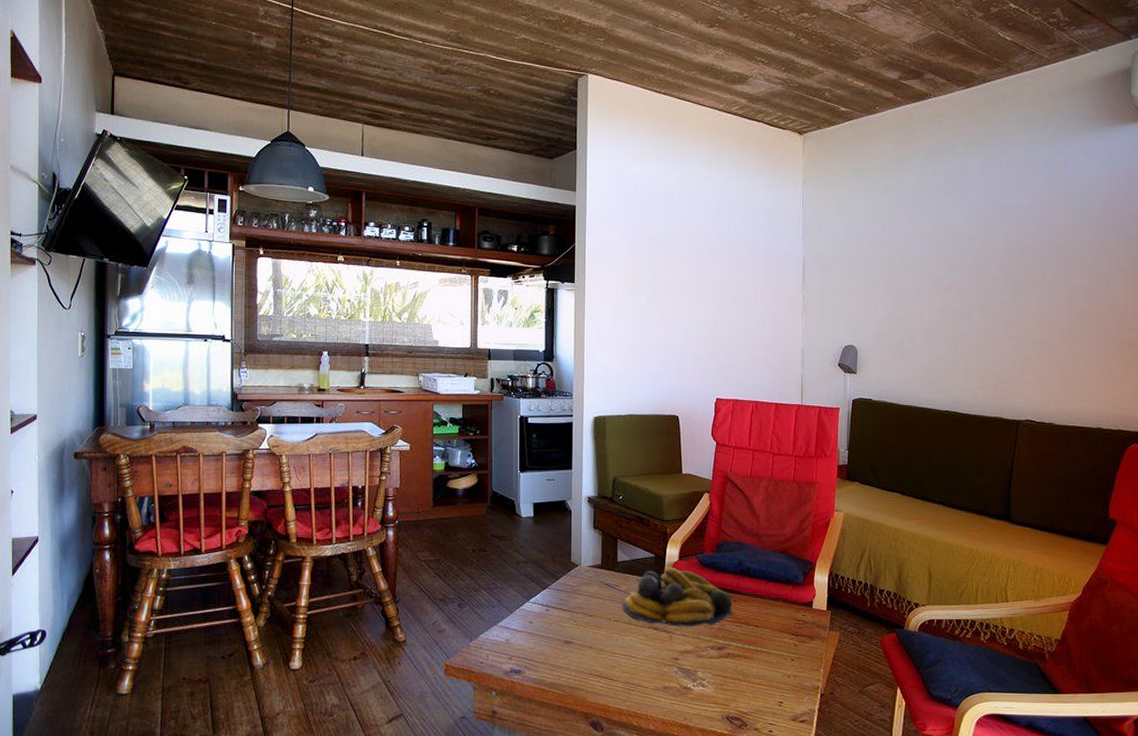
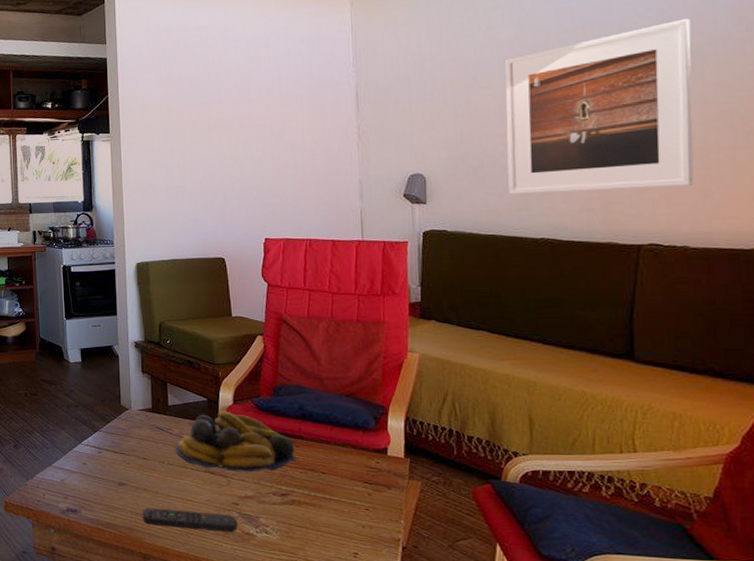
remote control: none [586,666,677,688] -> present [142,508,238,533]
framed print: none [923,227,1064,371] -> present [505,18,694,194]

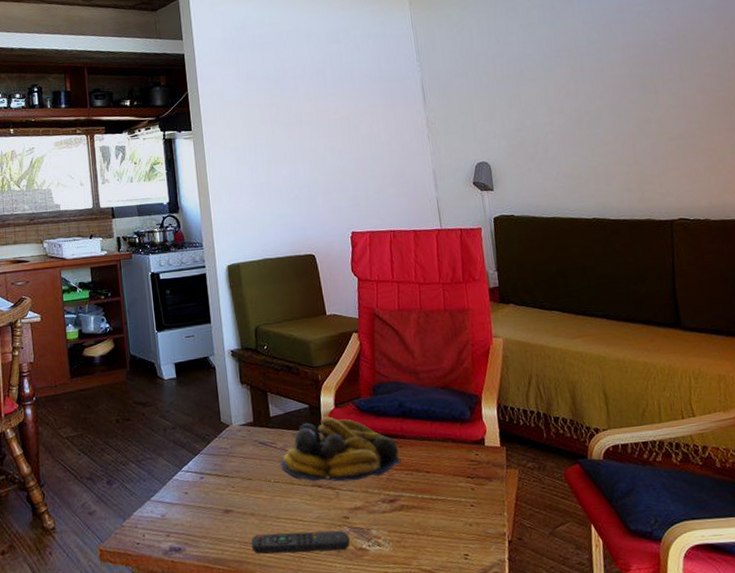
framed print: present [505,18,694,194] -> none [544,18,706,178]

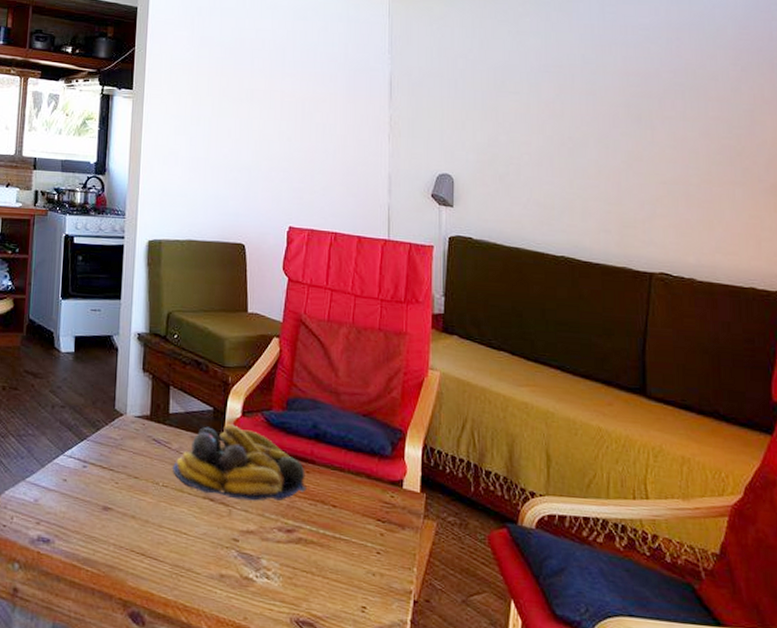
remote control: present [251,530,350,554] -> none [126,540,236,577]

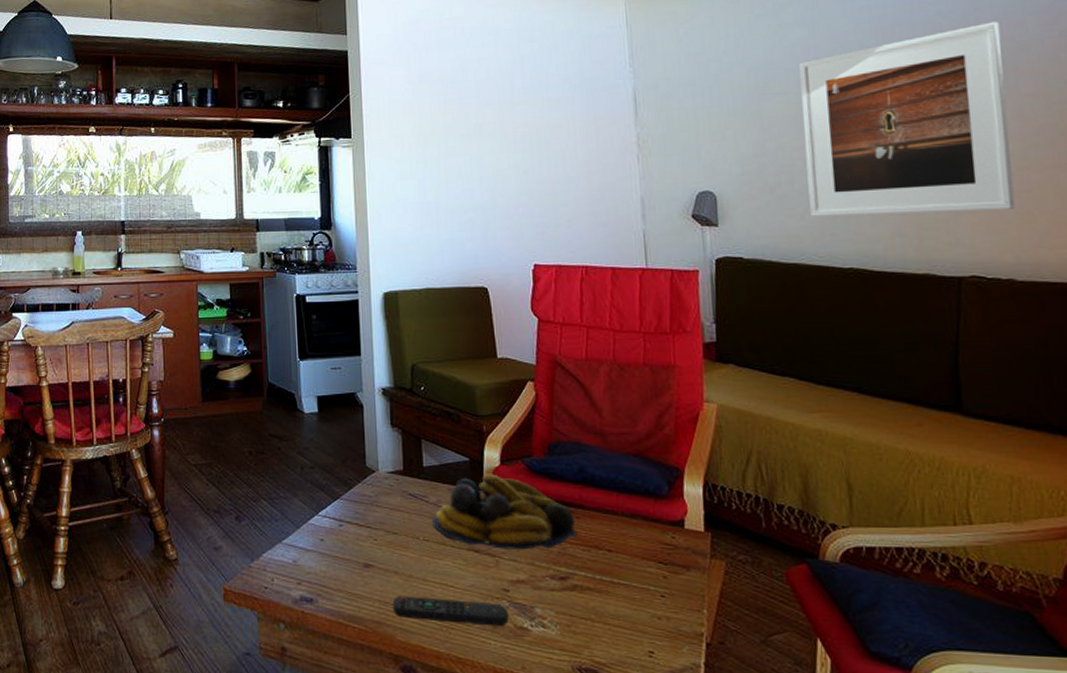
remote control: none [126,540,236,577] -> present [392,596,509,627]
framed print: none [531,51,699,216] -> present [799,21,1016,217]

